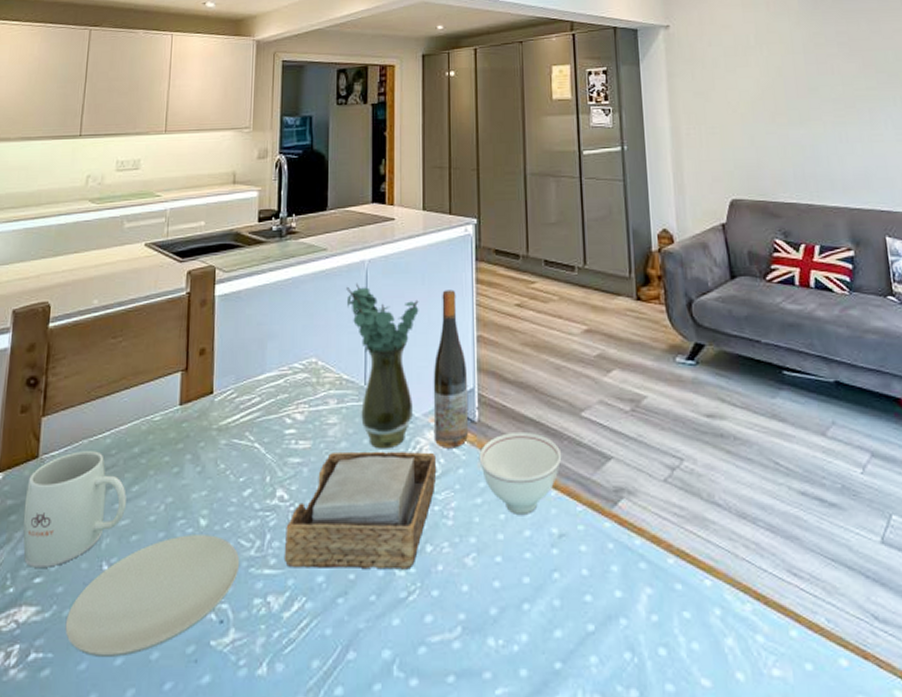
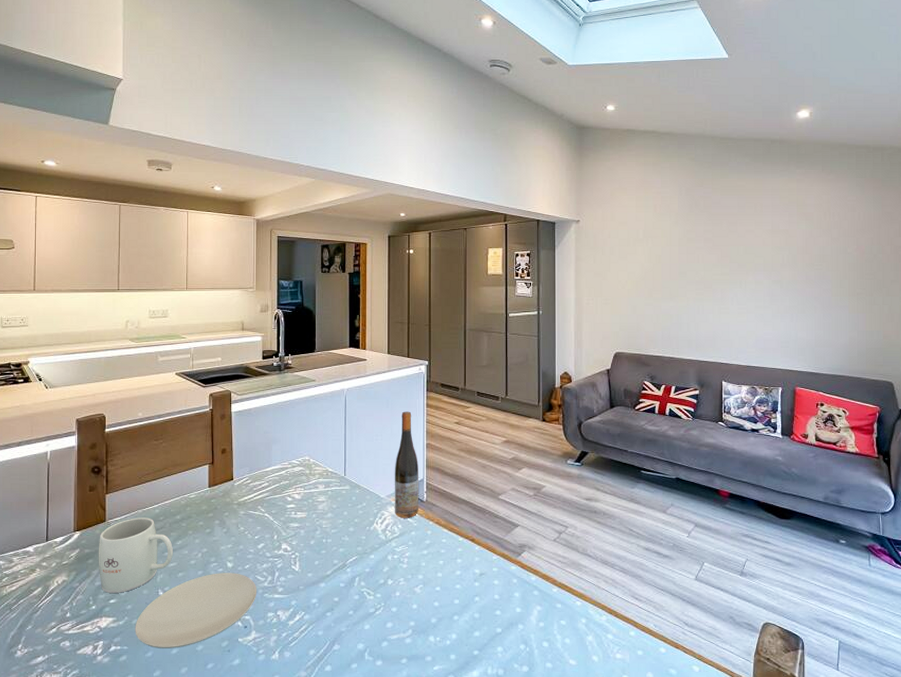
napkin holder: present [284,451,437,570] -> none [288,519,396,595]
vase: present [346,283,419,449] -> none [330,405,384,518]
bowl: present [479,433,562,514] -> none [426,509,484,561]

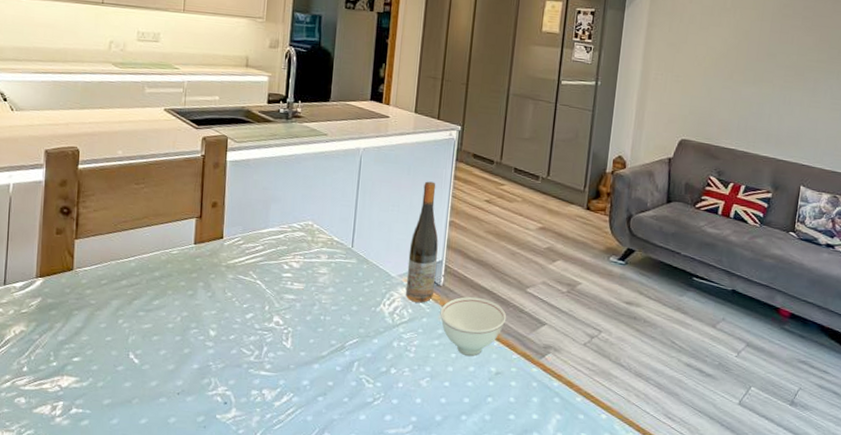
mug: present [98,518,174,593] -> none [62,269,150,351]
plate: present [135,573,257,648] -> none [99,340,242,418]
bowl: none [426,509,484,561] -> present [440,297,507,356]

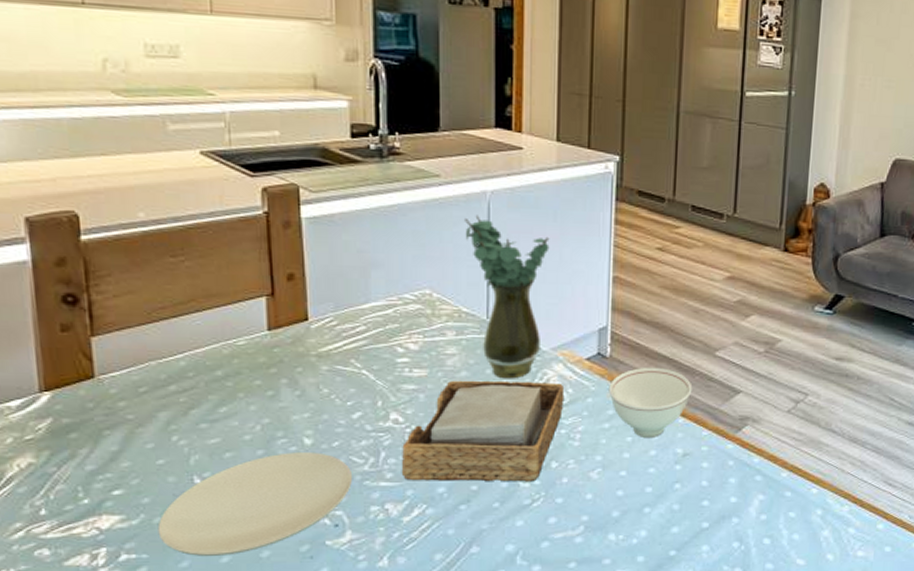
plate: none [99,340,242,418] -> present [157,452,353,556]
napkin holder: none [277,294,406,384] -> present [401,380,565,482]
vase: none [341,166,404,297] -> present [465,215,550,379]
wine bottle: present [405,181,439,303] -> none [562,228,601,380]

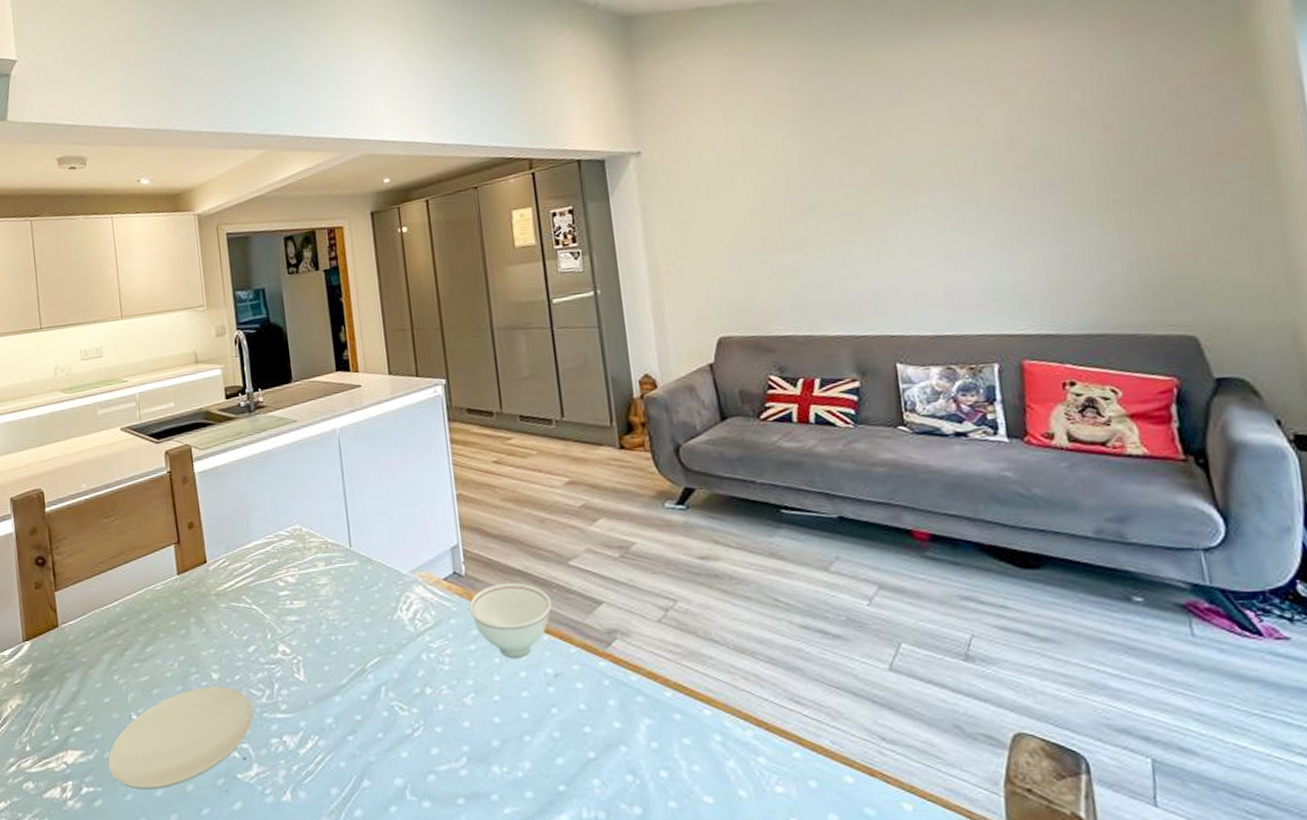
napkin holder: present [401,380,565,482] -> none [291,605,430,712]
vase: present [465,215,550,379] -> none [321,451,400,605]

